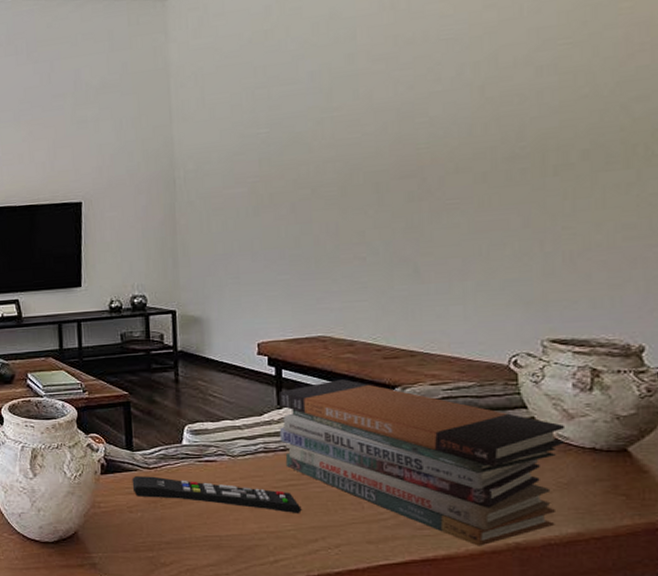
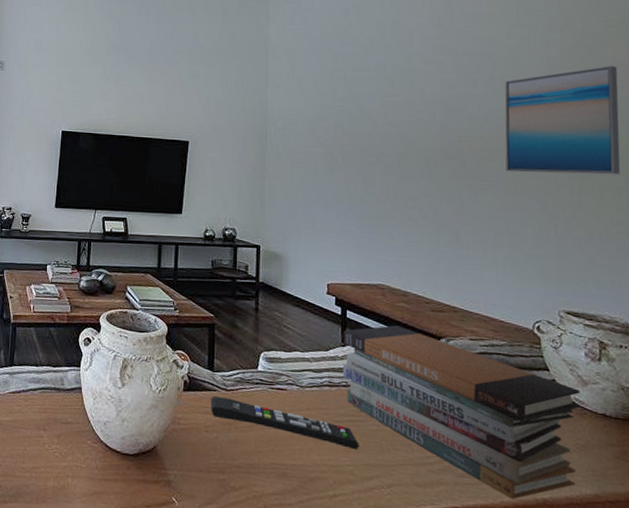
wall art: none [477,25,635,184] -> present [505,66,621,175]

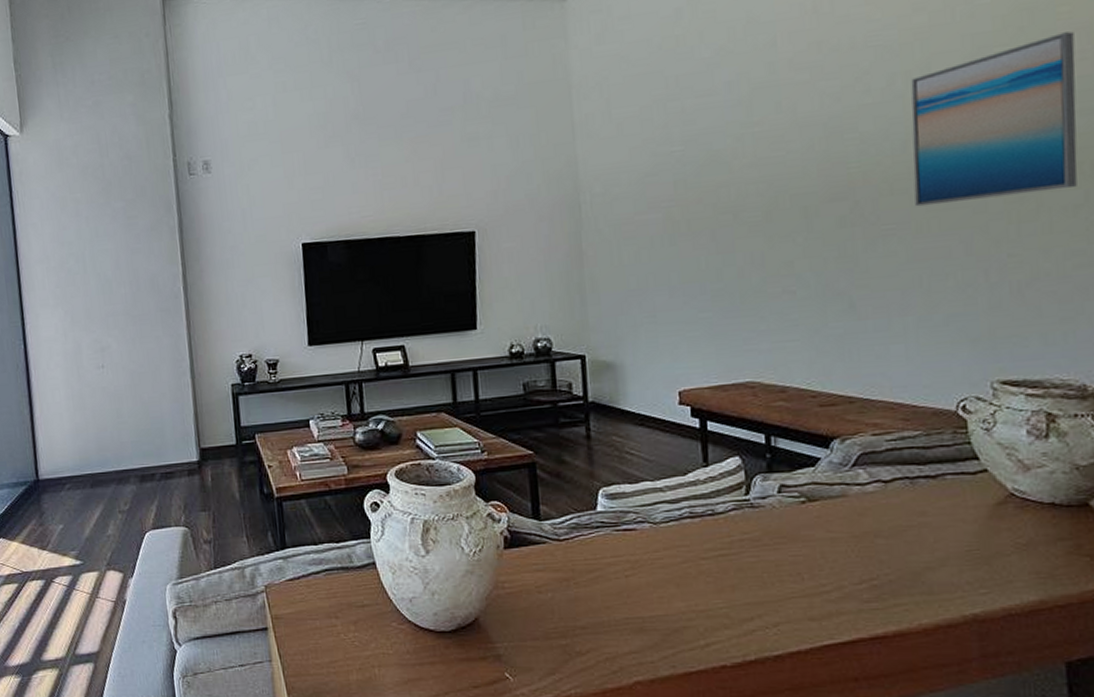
remote control: present [210,396,359,451] -> none [540,549,734,589]
book stack: present [342,325,581,500] -> none [704,431,1022,620]

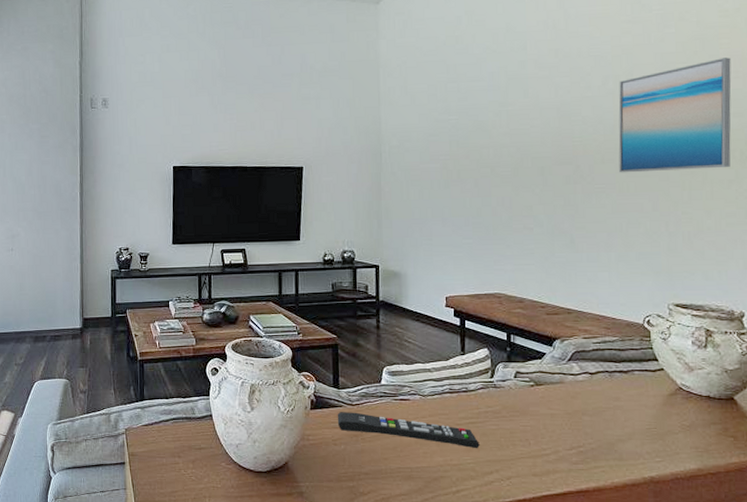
remote control: none [540,549,734,589] -> present [337,412,480,449]

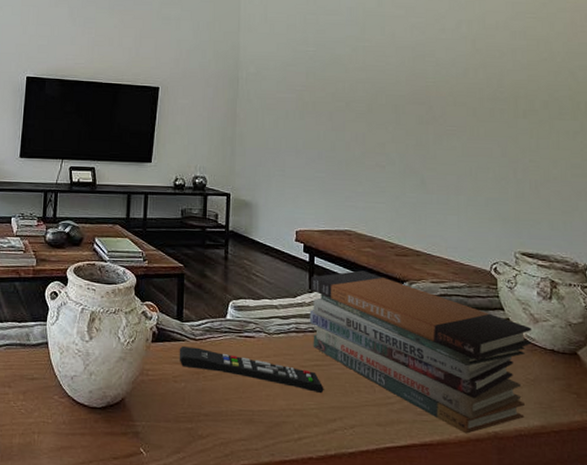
book stack: none [462,331,687,480] -> present [309,270,532,434]
wall art: present [618,57,732,173] -> none [470,12,578,119]

